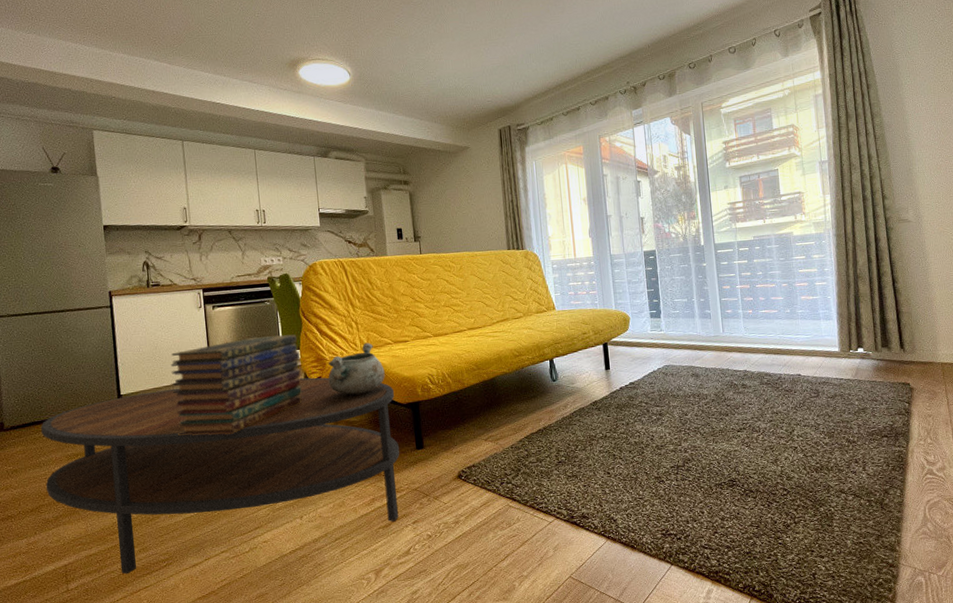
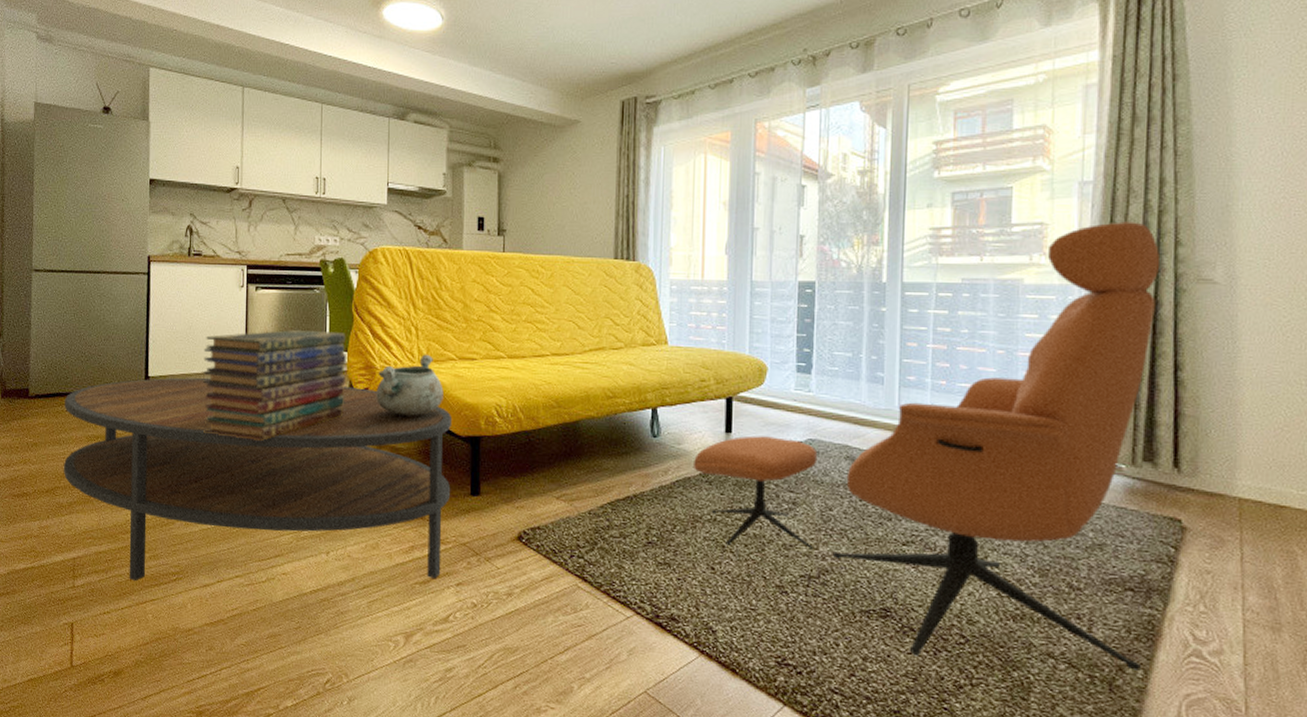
lounge chair: none [585,185,898,509] -> present [694,221,1160,671]

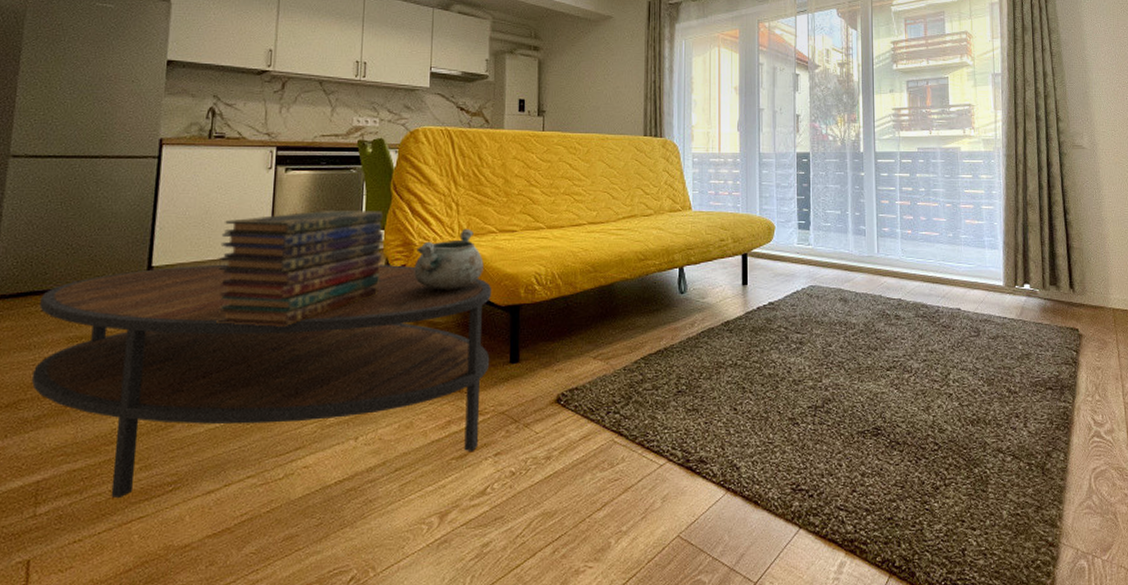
lounge chair: present [694,221,1160,671] -> none [716,103,1062,465]

